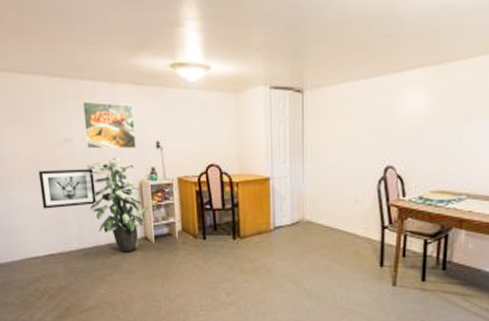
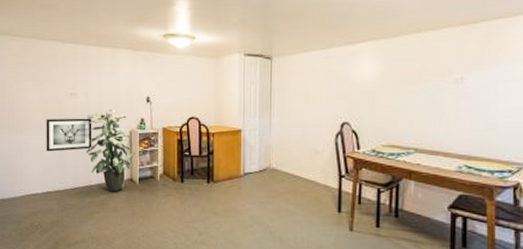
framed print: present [81,101,136,149] -> none [88,63,130,102]

